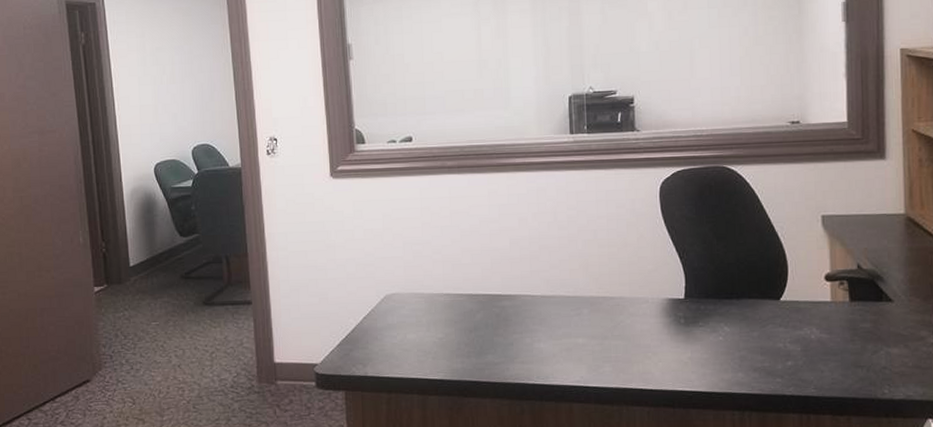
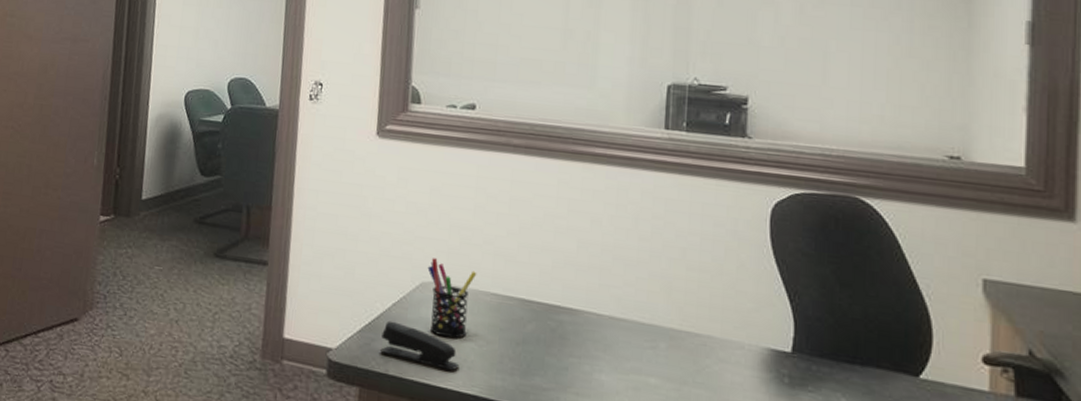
stapler: none [358,332,426,363] -> present [380,320,460,371]
pen holder: none [389,273,431,336] -> present [427,258,477,338]

